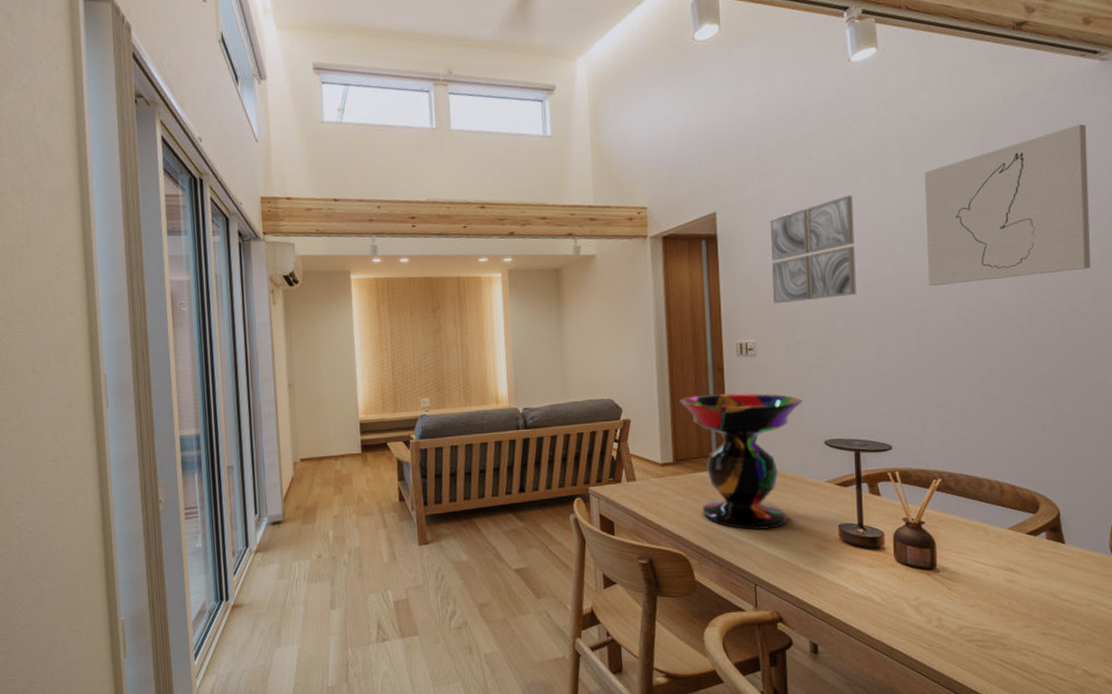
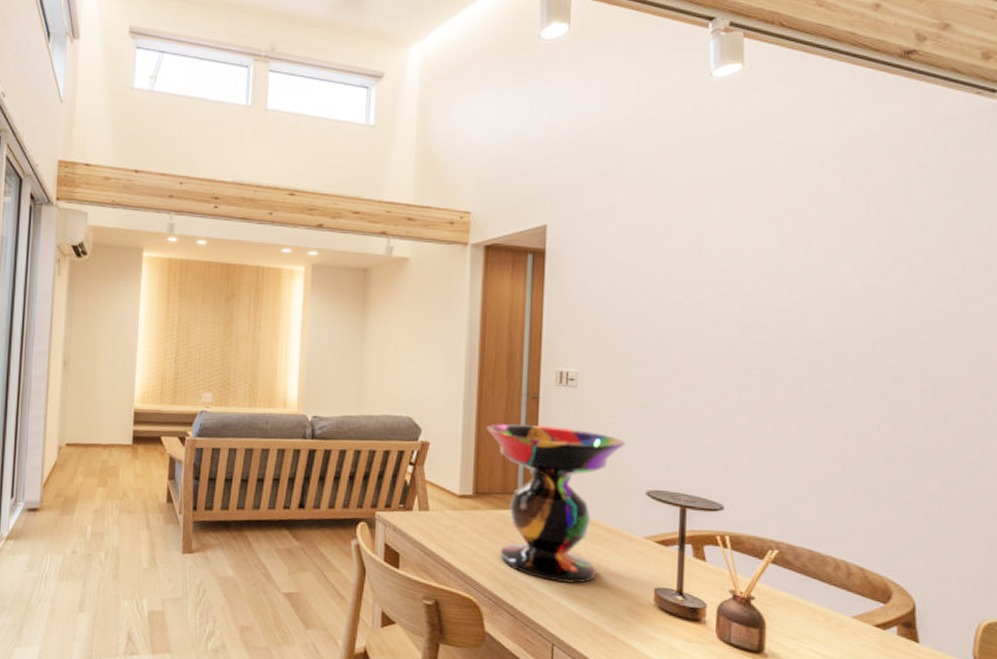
wall art: present [770,195,857,304] -> none [601,221,702,333]
wall art: present [925,124,1091,287] -> none [781,169,978,332]

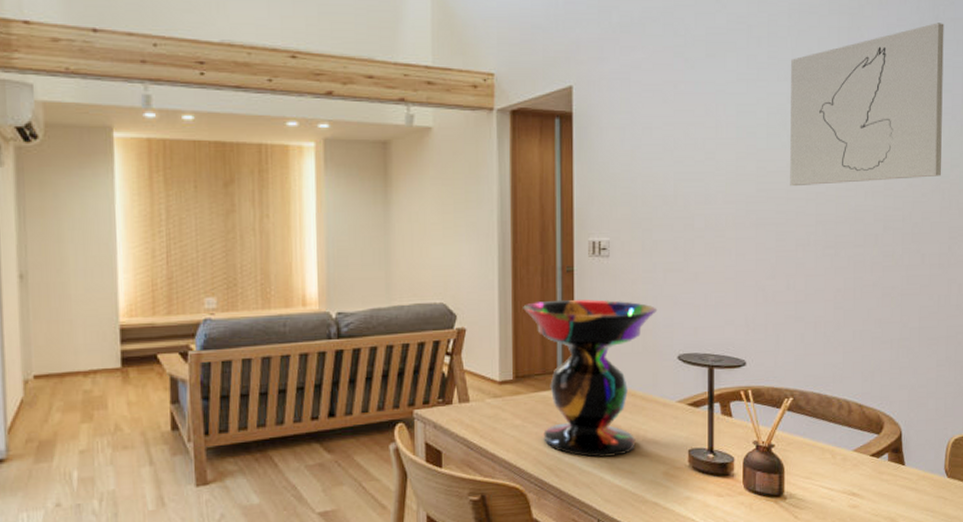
wall art: none [781,169,978,332] -> present [790,23,944,187]

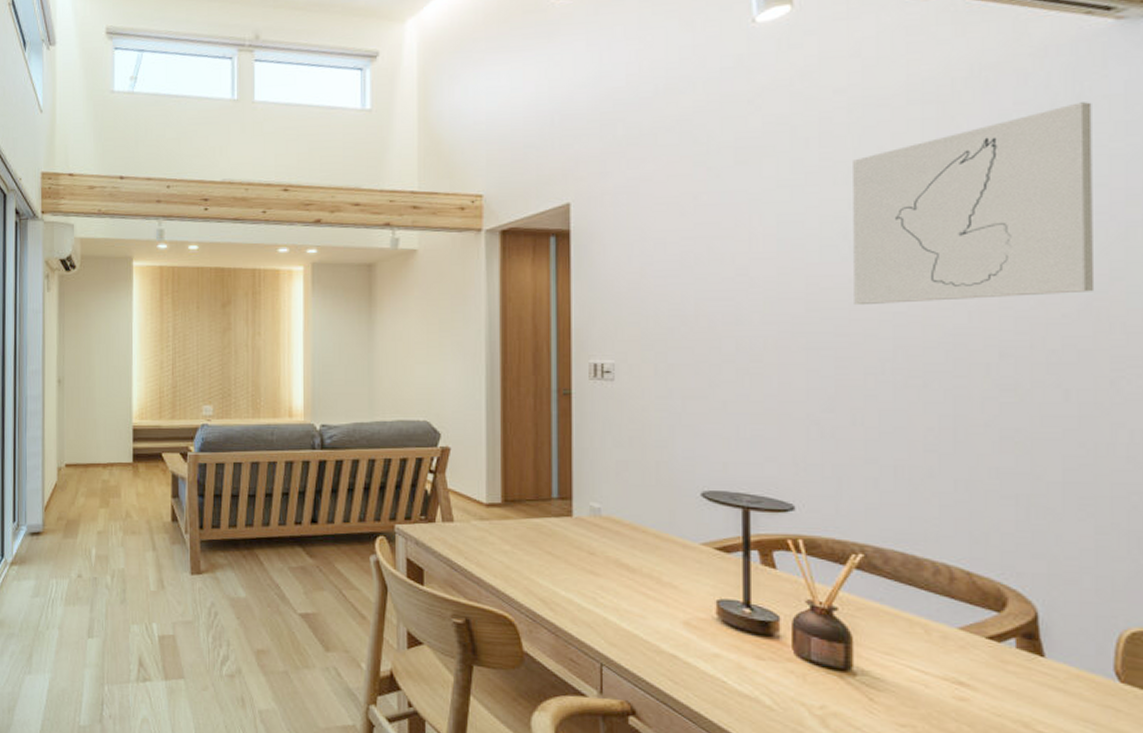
decorative bowl: present [523,299,658,458] -> none [513,423,675,597]

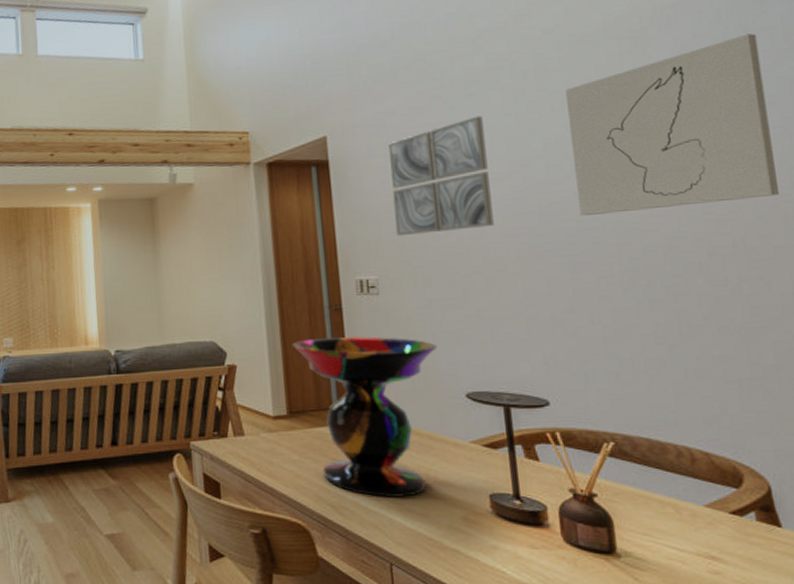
decorative bowl: none [513,423,675,597] -> present [292,336,438,497]
wall art: none [638,186,753,318] -> present [388,115,494,237]

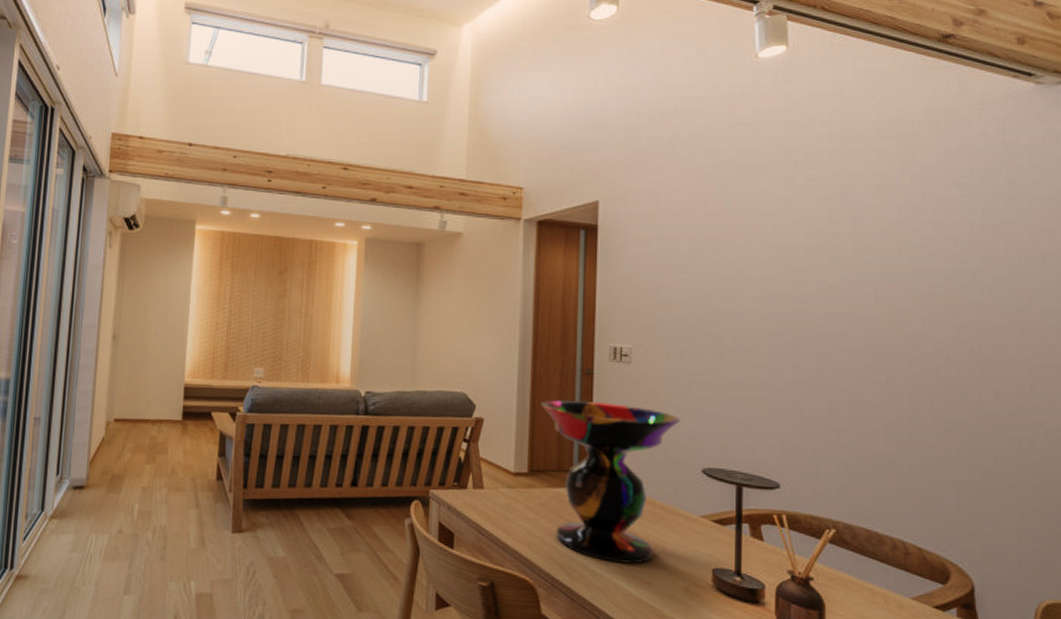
wall art: present [388,115,494,237] -> none [654,198,751,309]
wall art: present [566,33,780,217] -> none [832,149,1019,309]

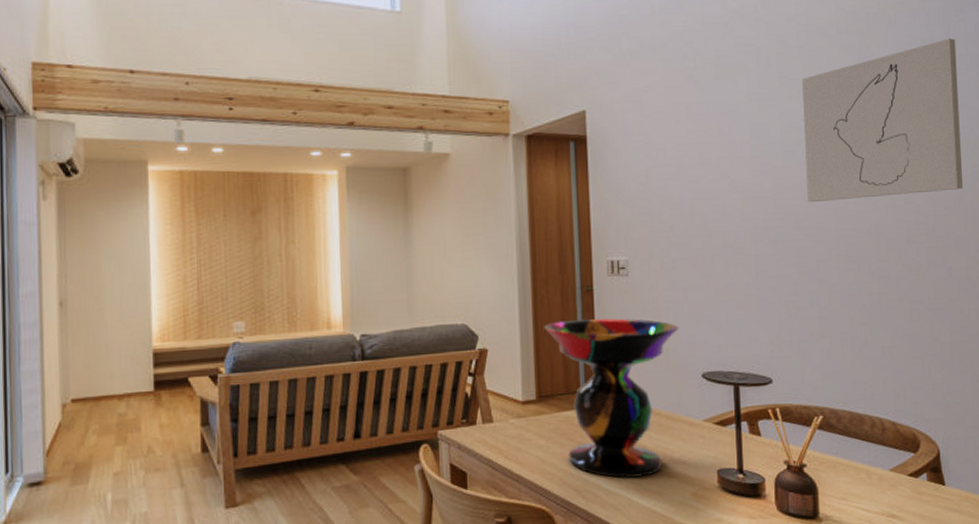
wall art: none [832,149,1019,309] -> present [802,38,964,203]

